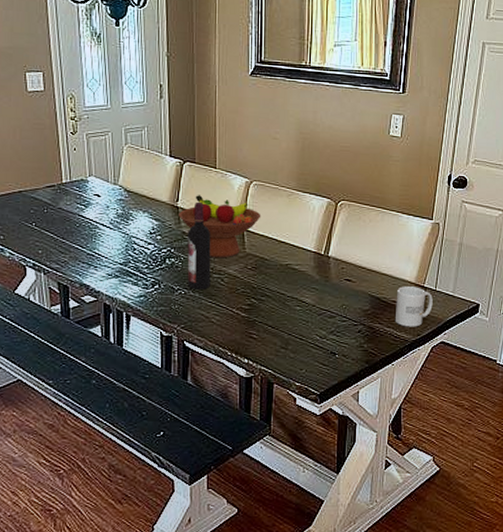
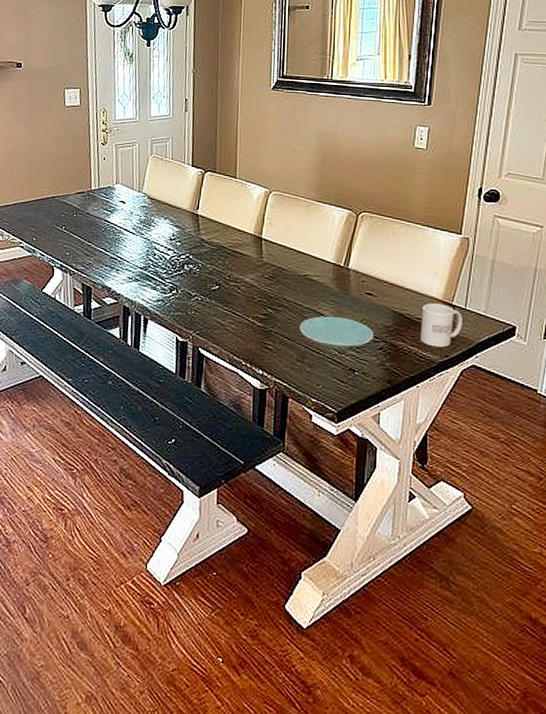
fruit bowl: present [179,195,261,257] -> none [198,203,280,266]
wine bottle: present [187,201,211,290] -> none [205,210,229,297]
plate: none [282,303,353,333] -> present [299,316,374,348]

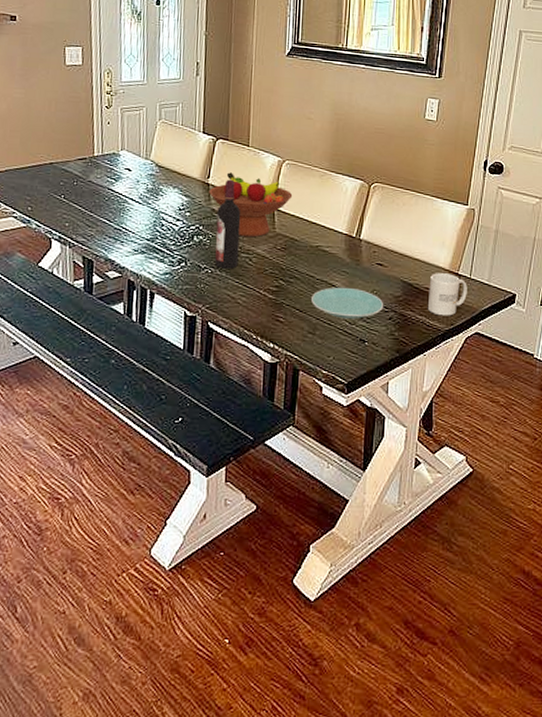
fruit bowl: none [198,203,280,266] -> present [209,172,293,237]
wine bottle: none [205,210,229,297] -> present [215,179,241,269]

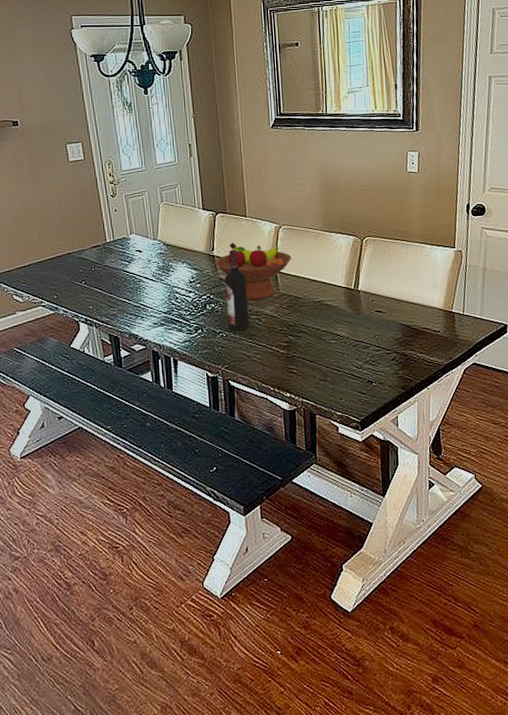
plate: present [310,287,384,319] -> none [319,335,387,364]
mug: present [427,273,467,316] -> none [426,312,462,352]

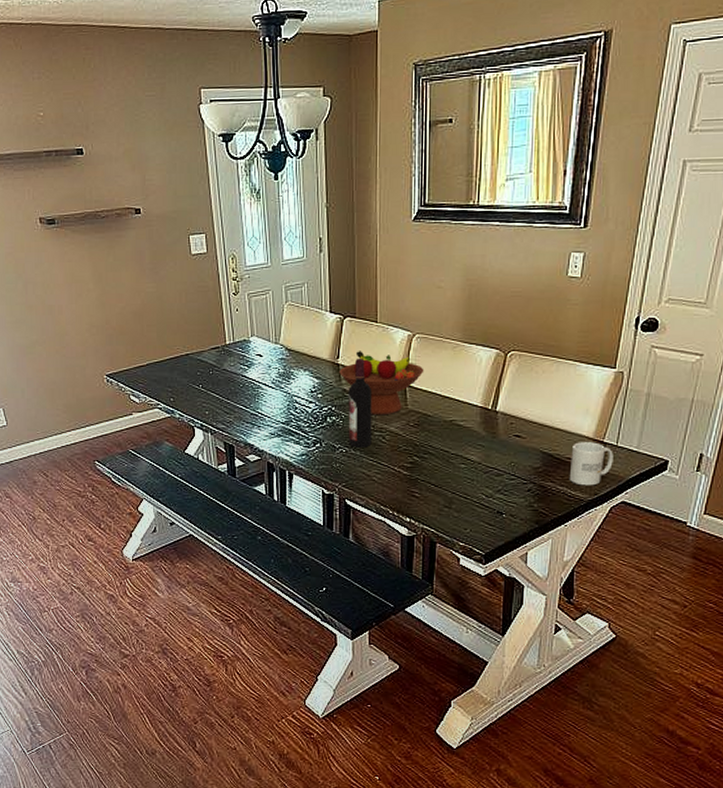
mug: none [426,312,462,352] -> present [569,442,613,486]

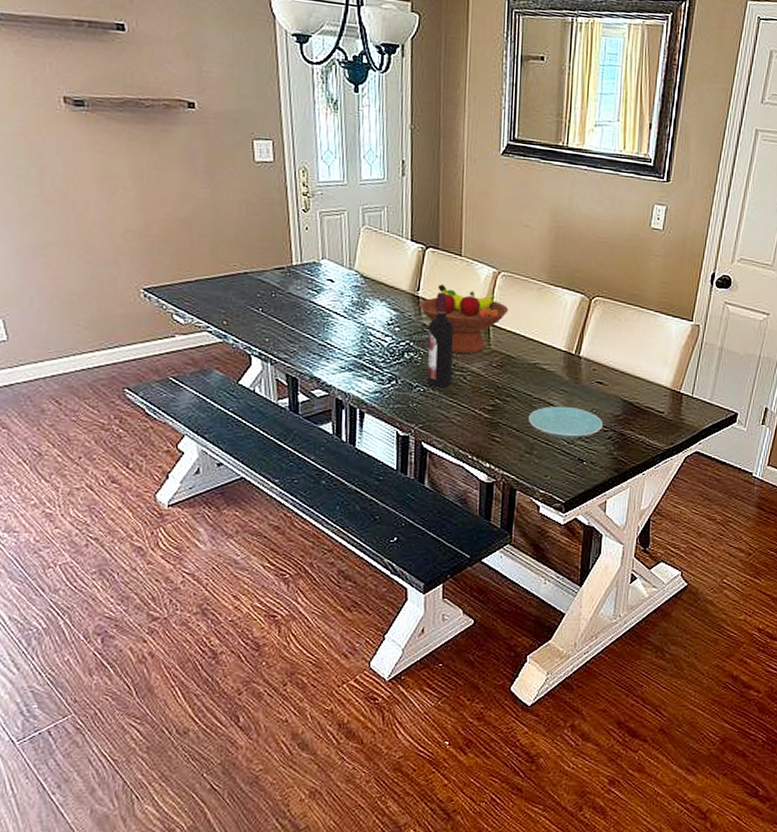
plate: none [445,460,523,492] -> present [528,406,604,438]
mug: present [569,442,613,486] -> none [647,391,689,435]

